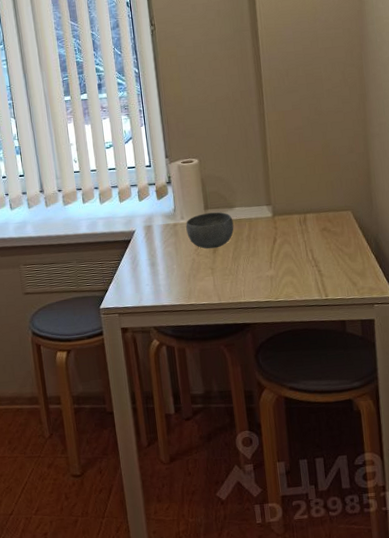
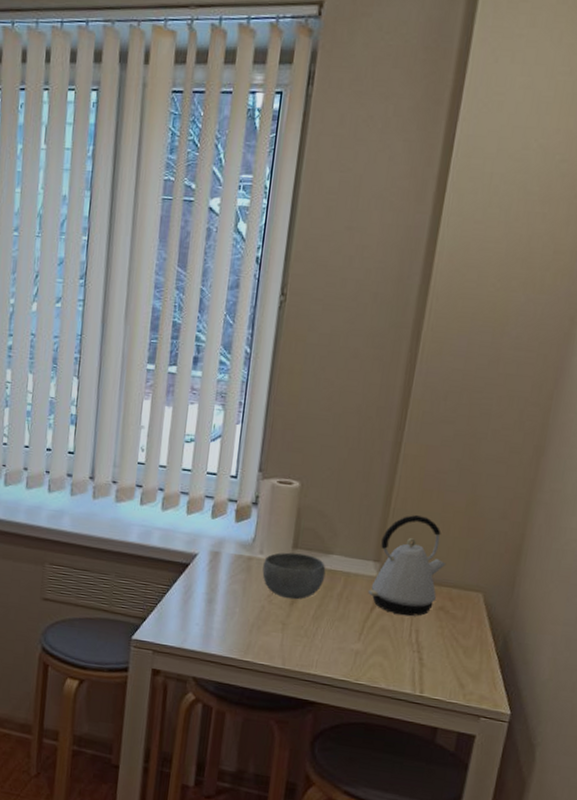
kettle: none [268,164,320,242] -> present [367,515,447,617]

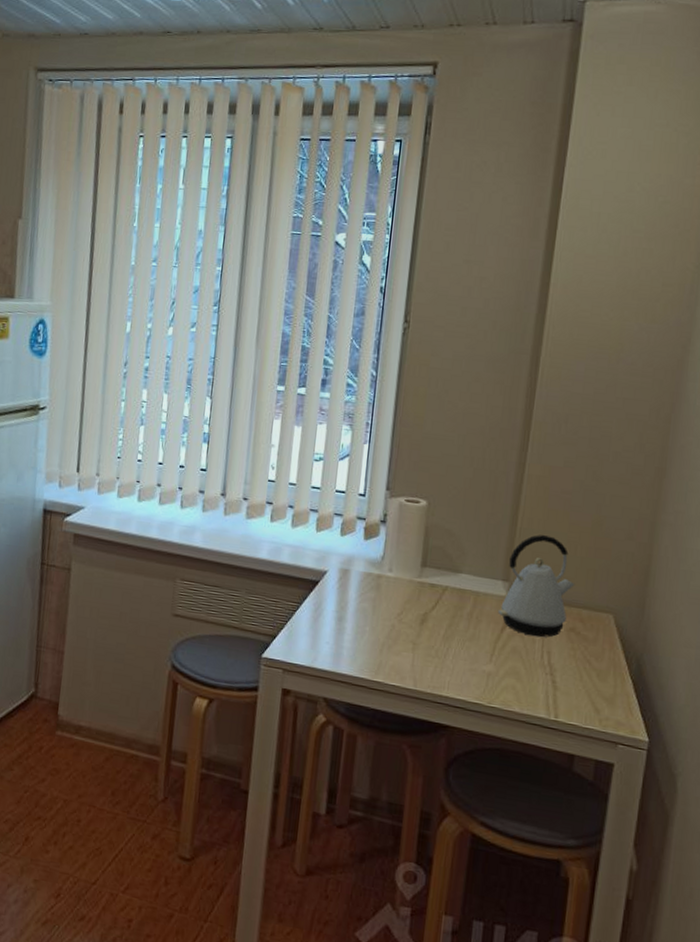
bowl: present [262,552,326,600] -> none [391,570,455,619]

